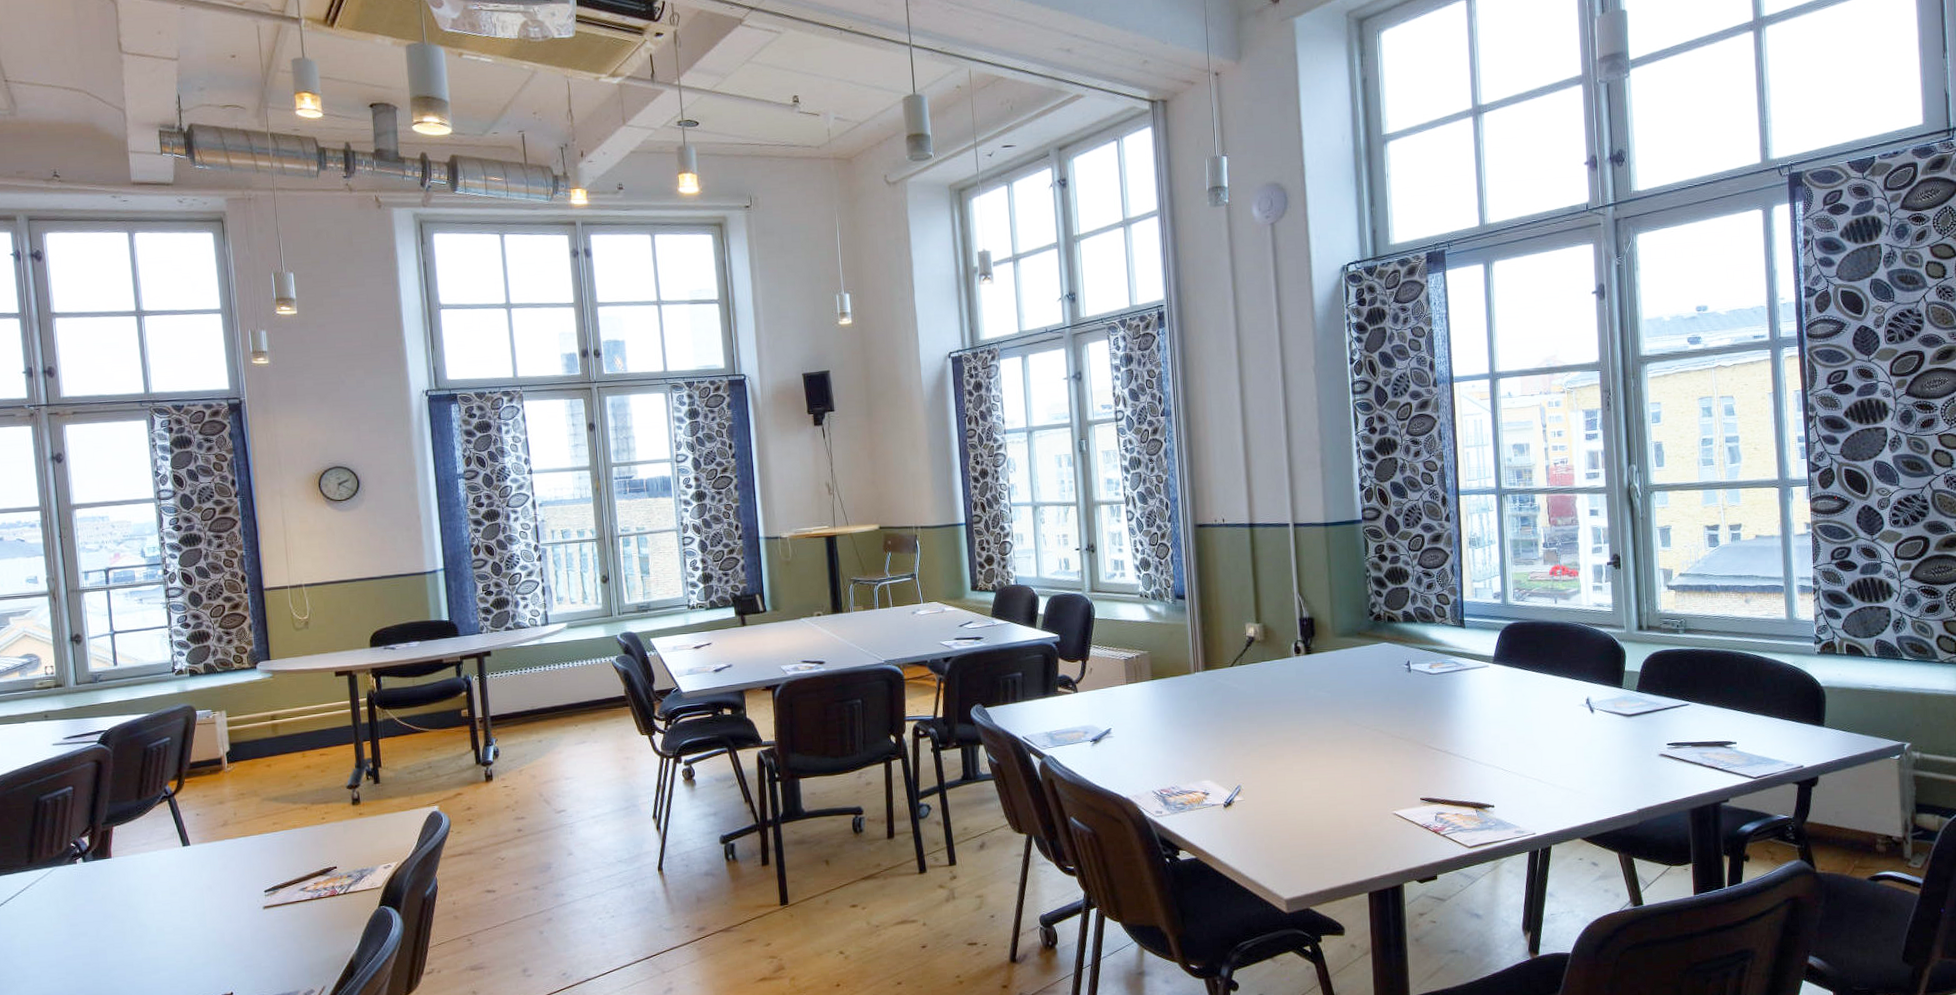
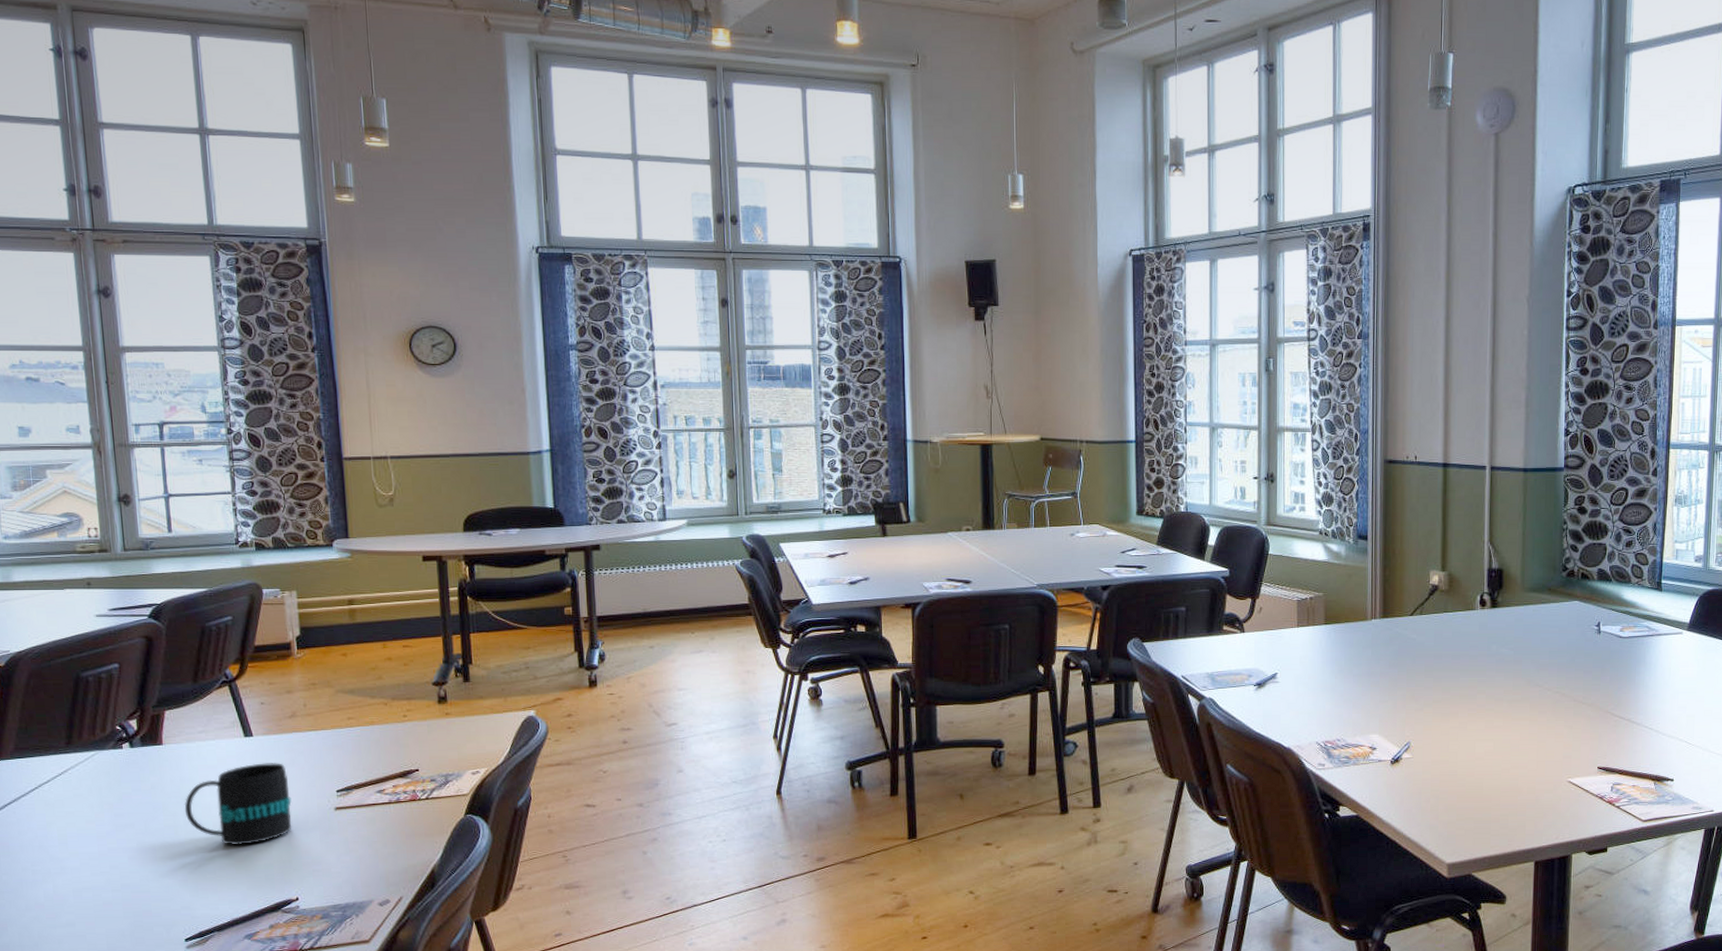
mug: none [131,868,226,947] -> present [184,763,292,846]

